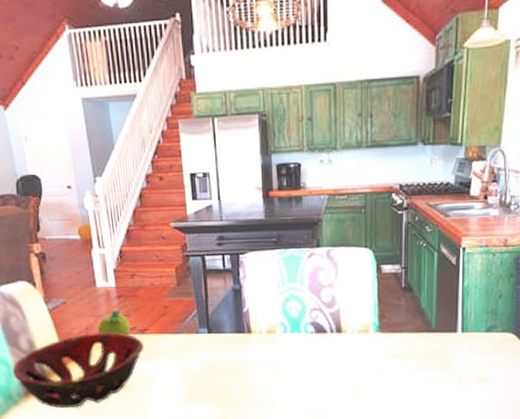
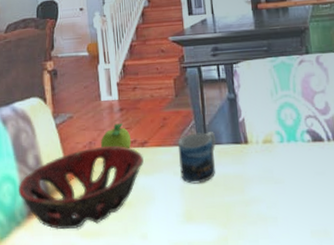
mug: none [180,321,218,369] -> present [178,132,216,184]

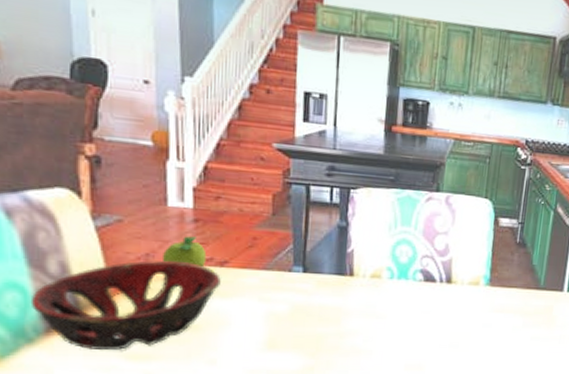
mug: present [178,132,216,184] -> none [266,258,316,312]

